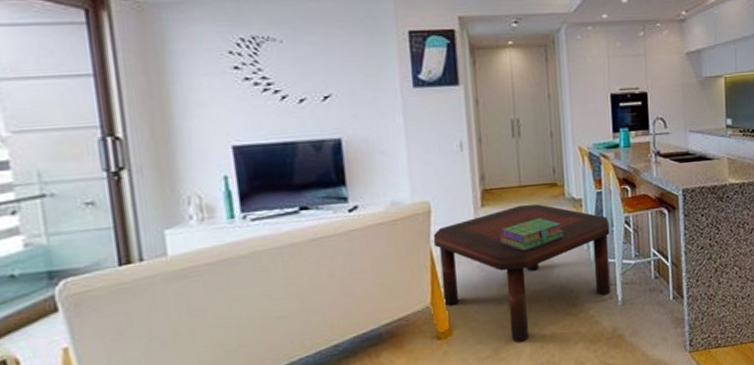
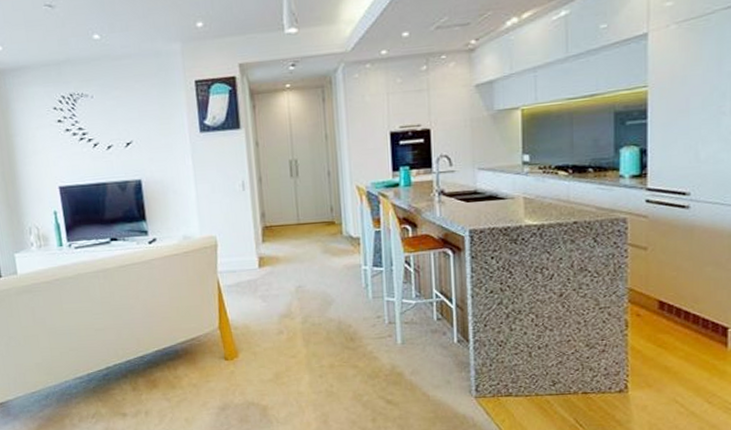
coffee table: present [433,204,611,344] -> none [219,241,390,371]
stack of books: present [499,217,564,251] -> none [279,254,342,285]

